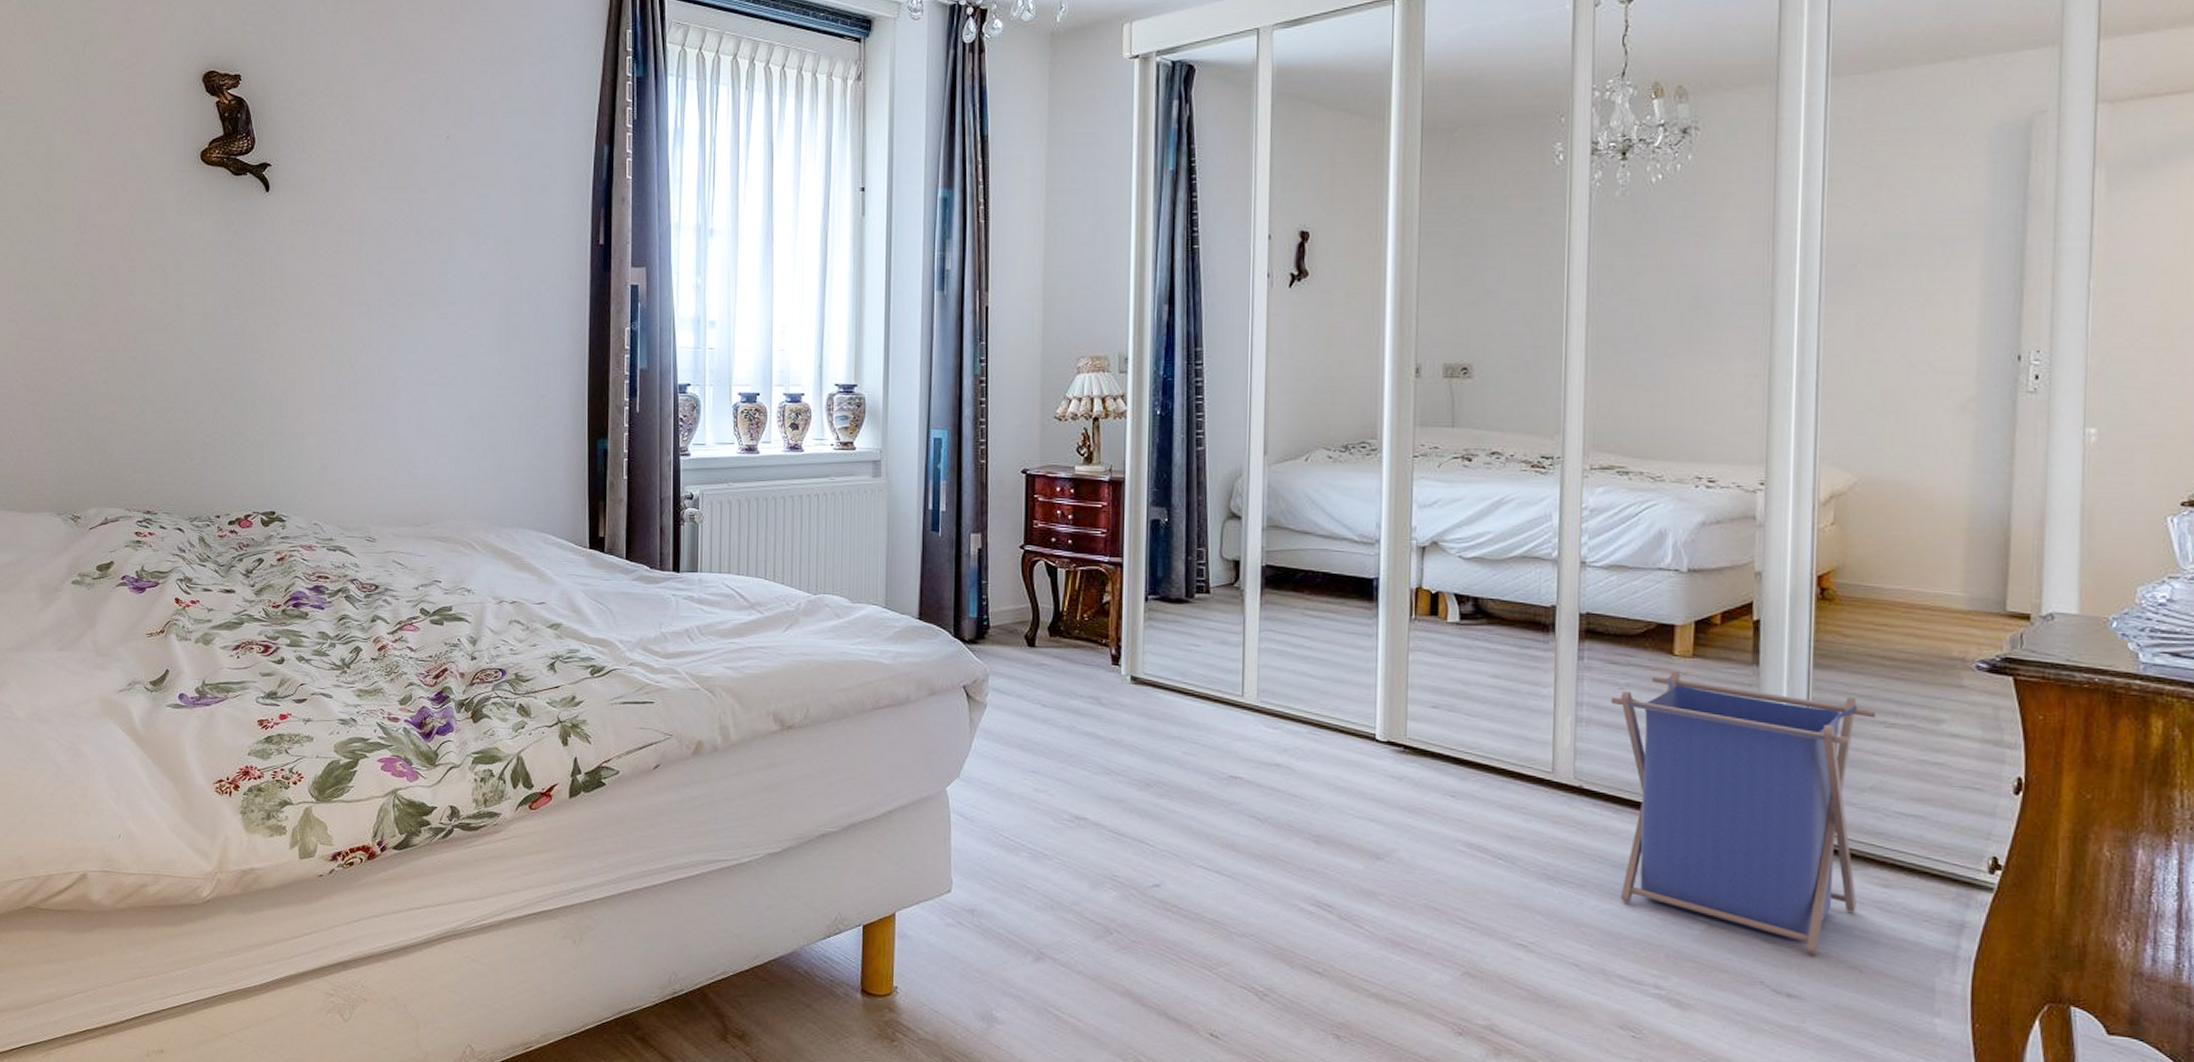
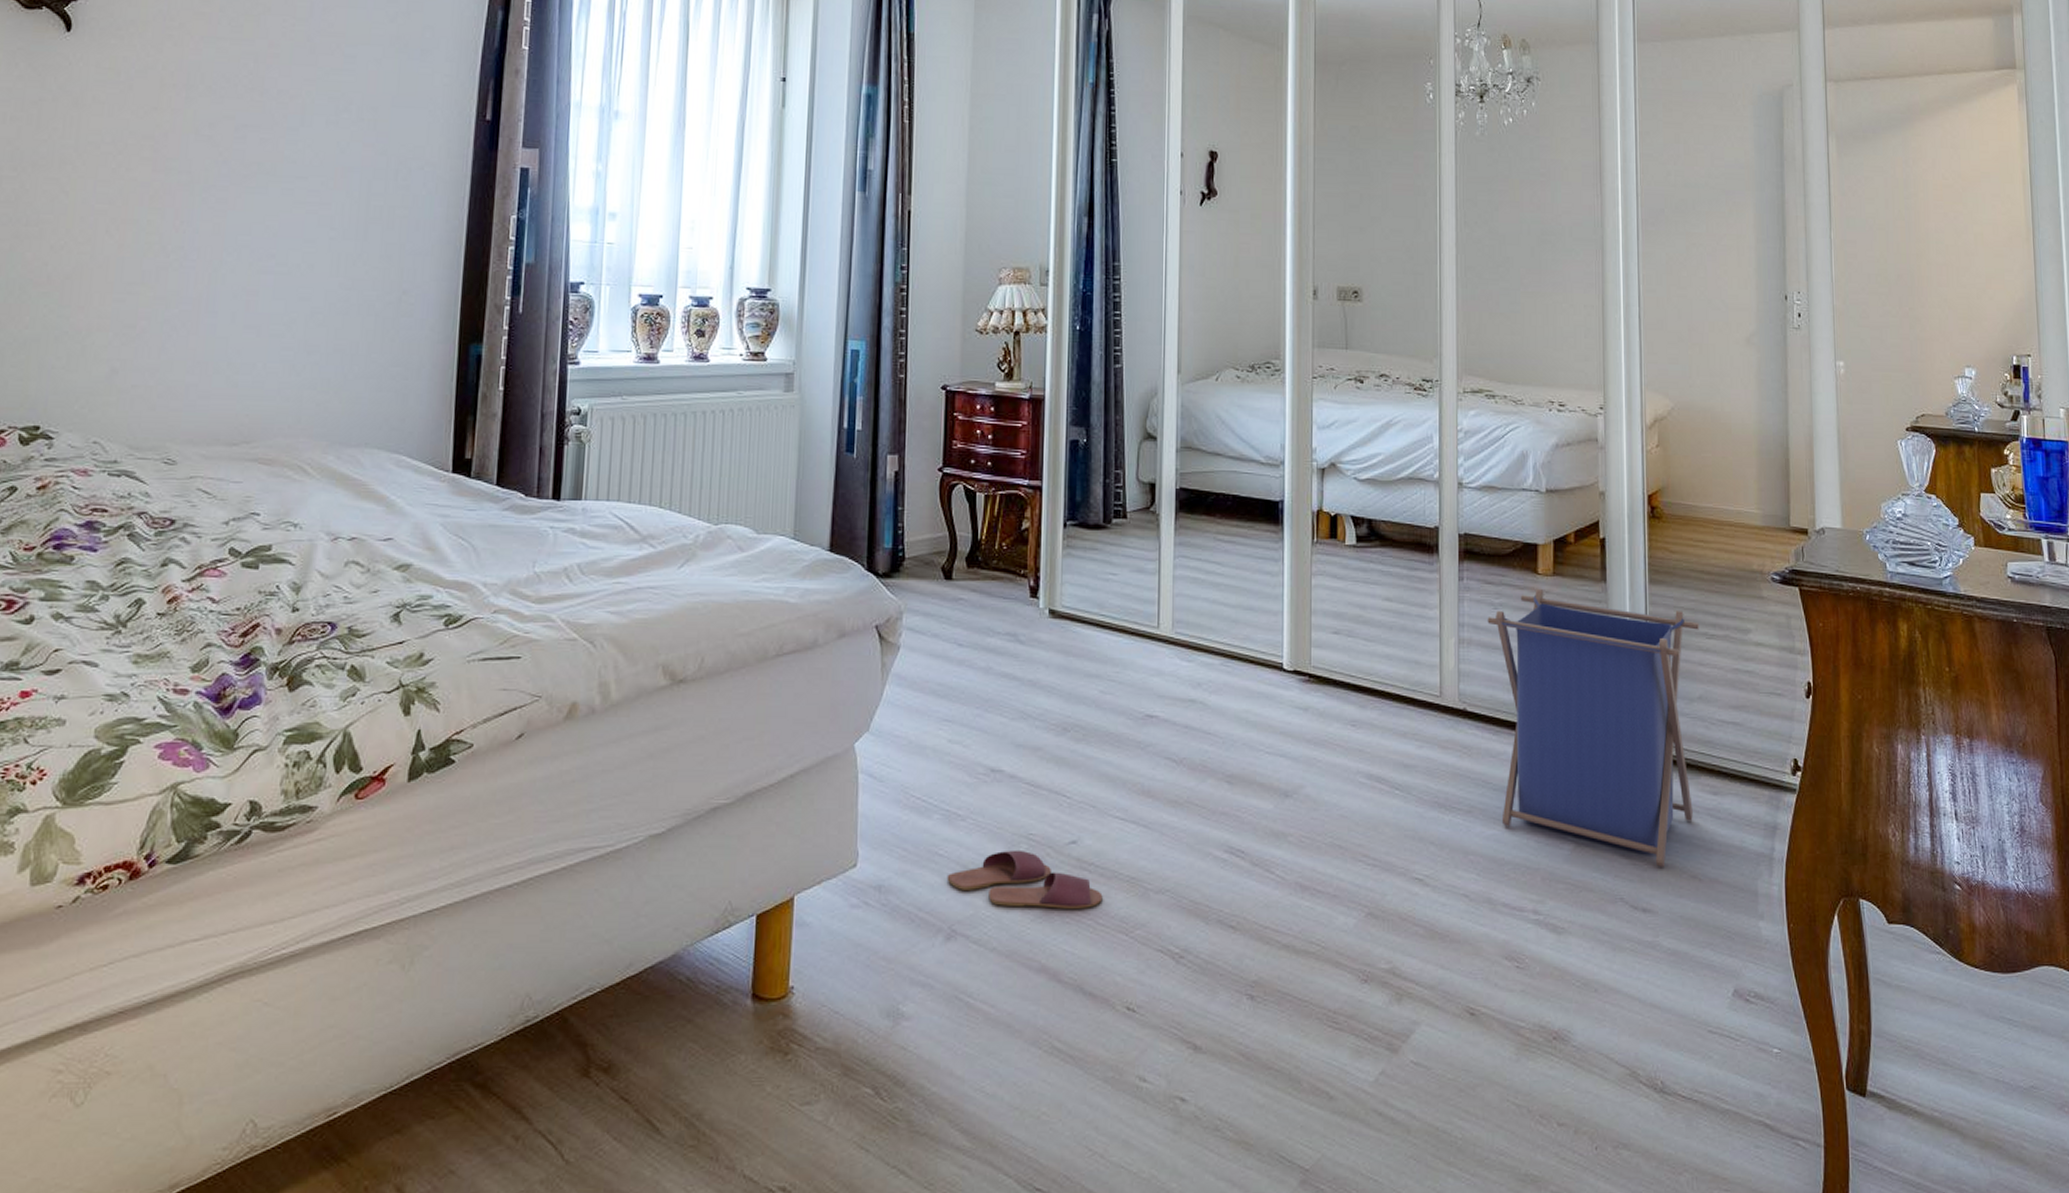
slippers: none [1034,888,1186,944] -> present [946,849,1103,909]

